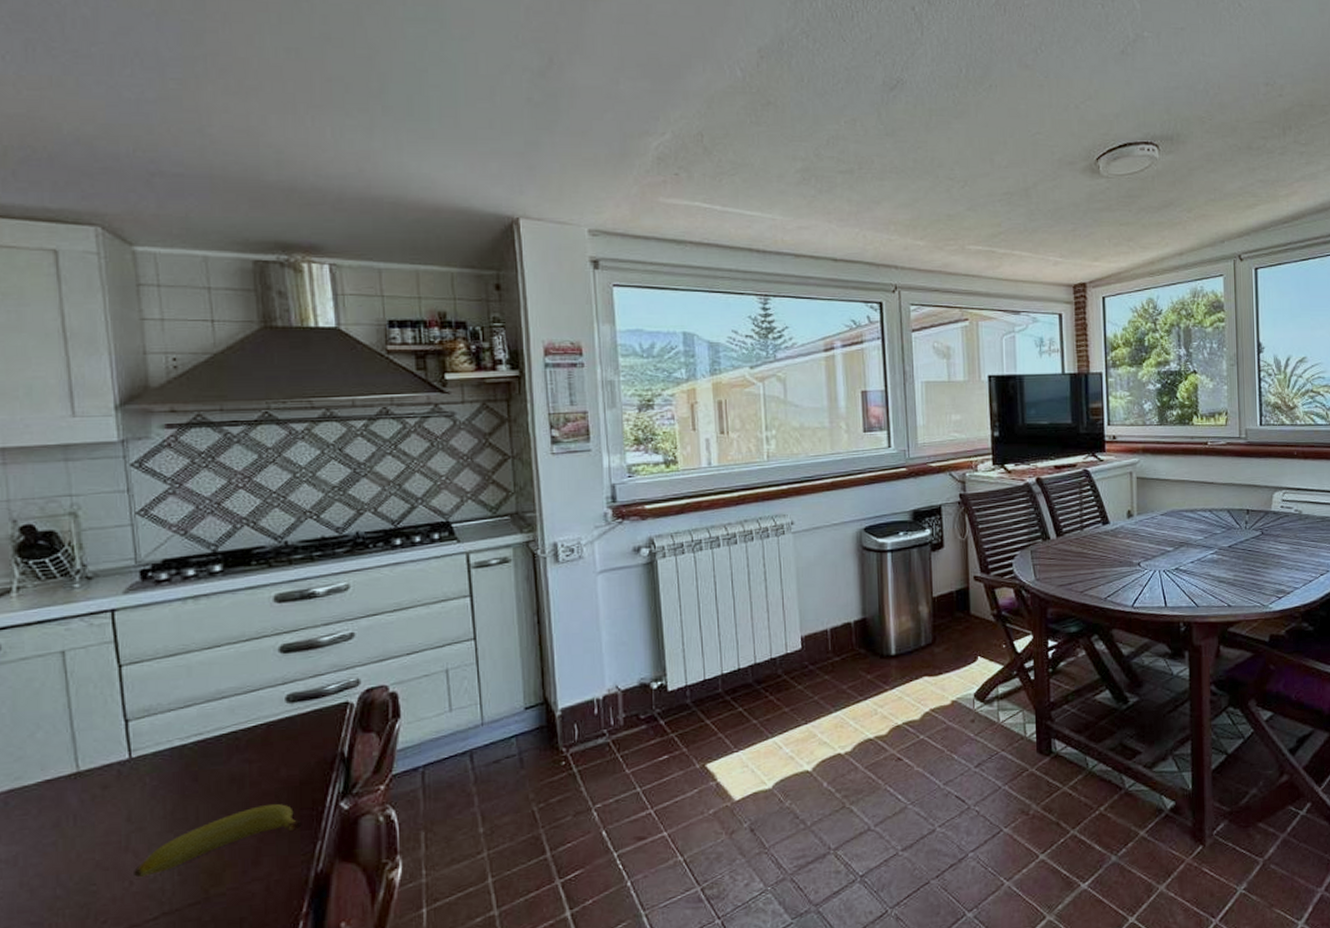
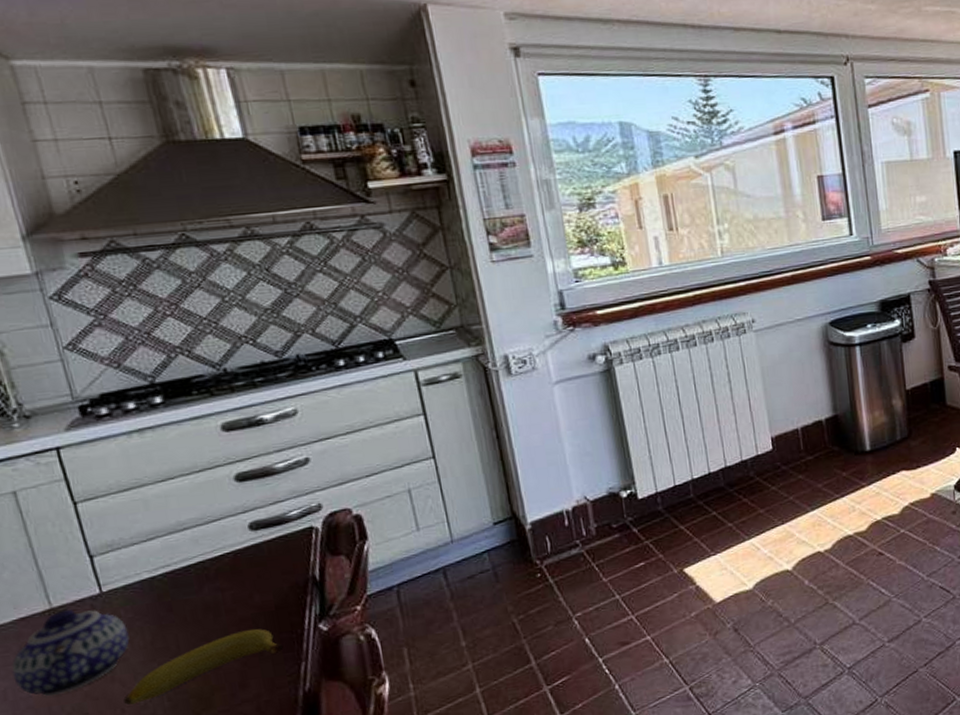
teapot: none [27,773,150,864] -> present [11,609,130,696]

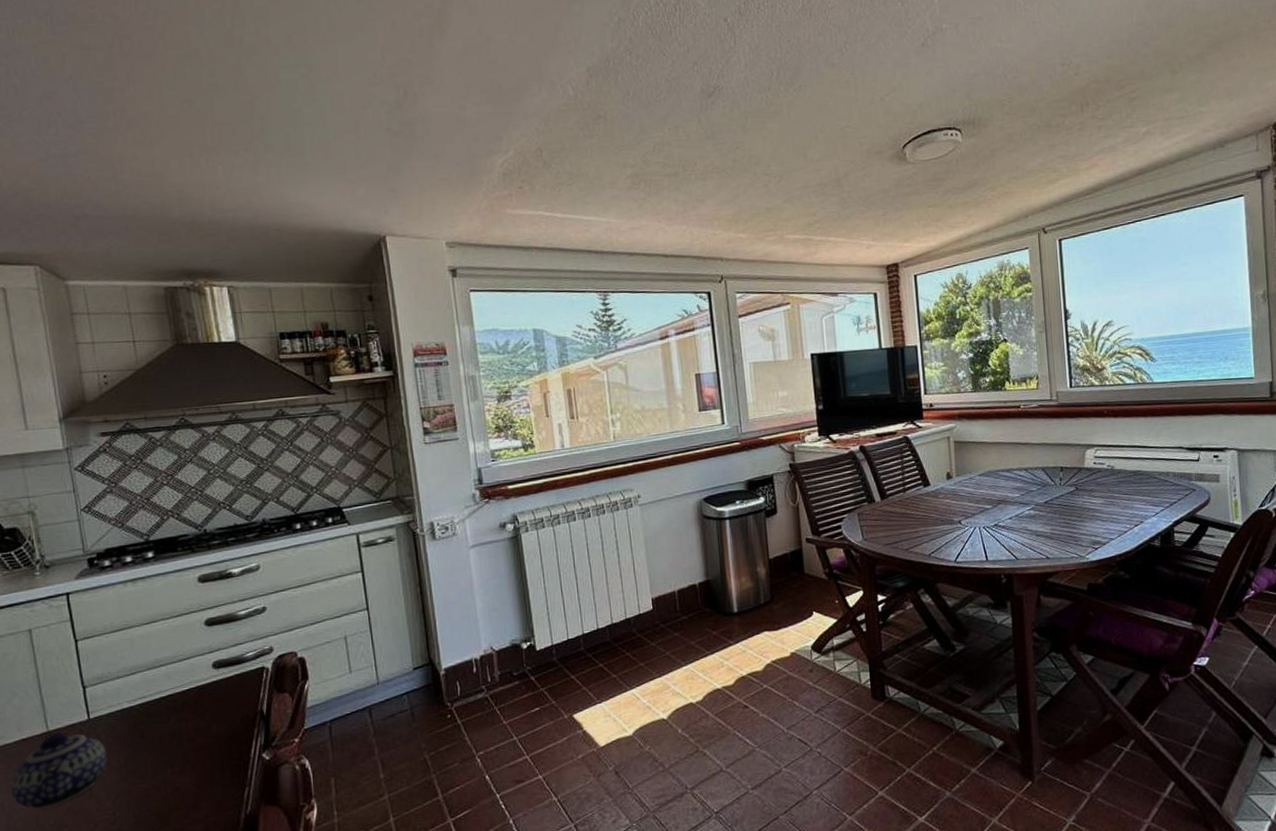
banana: present [123,629,284,706] -> none [97,756,232,821]

